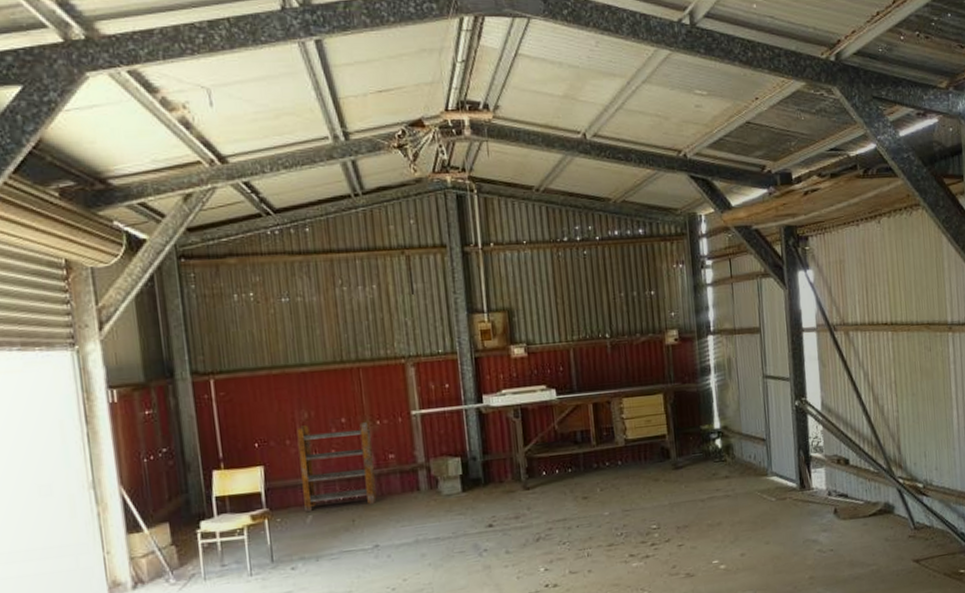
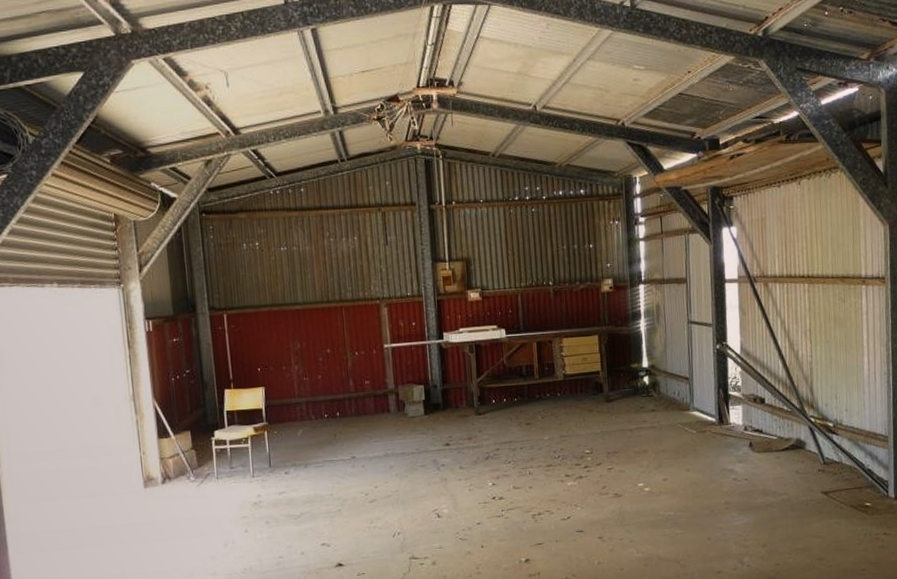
shelving unit: present [296,419,377,511] -> none [291,351,354,426]

